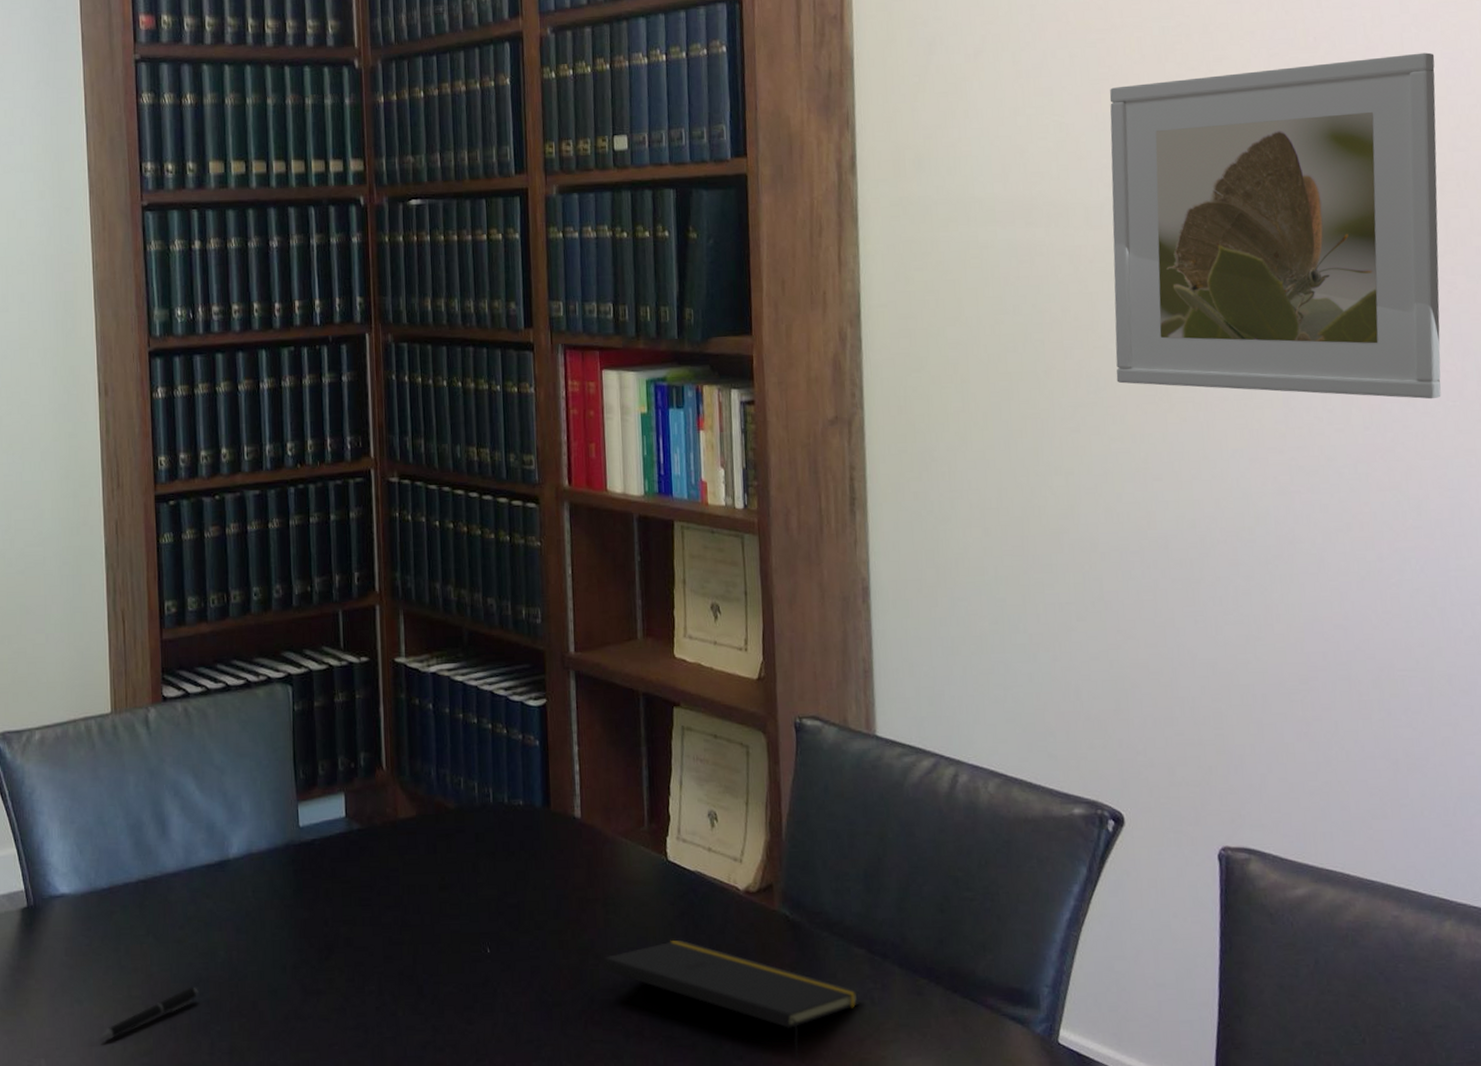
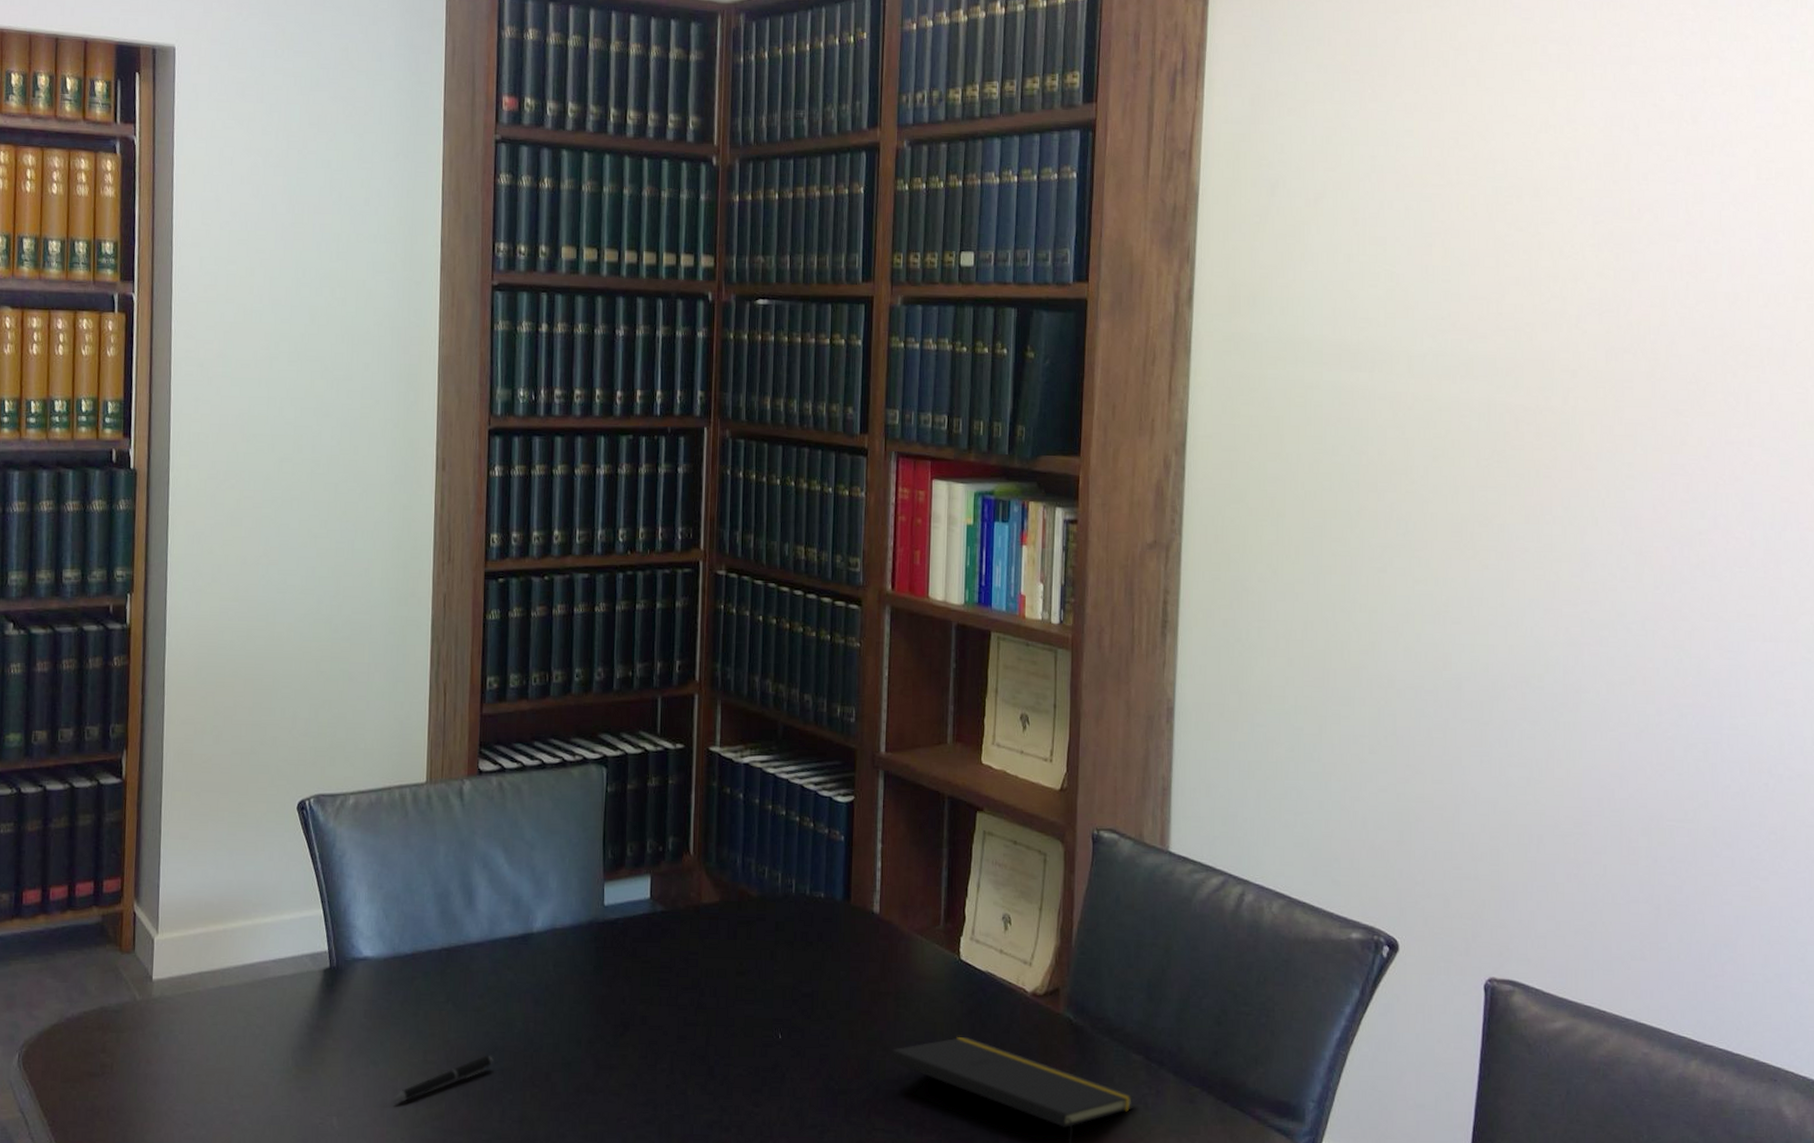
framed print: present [1109,52,1441,400] -> none [1425,231,1750,564]

